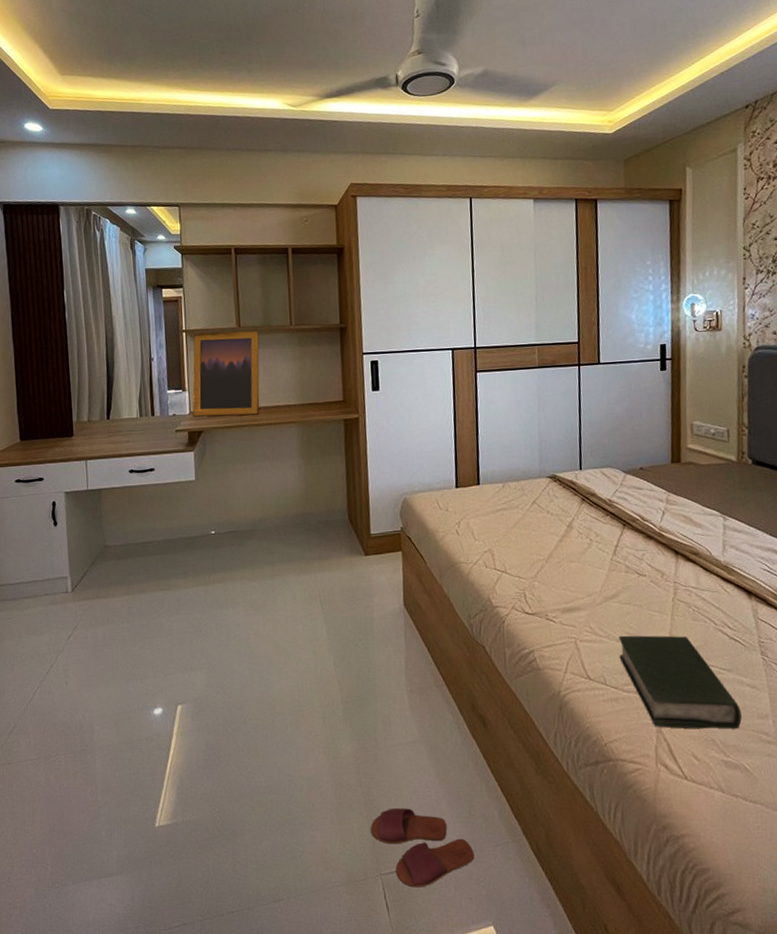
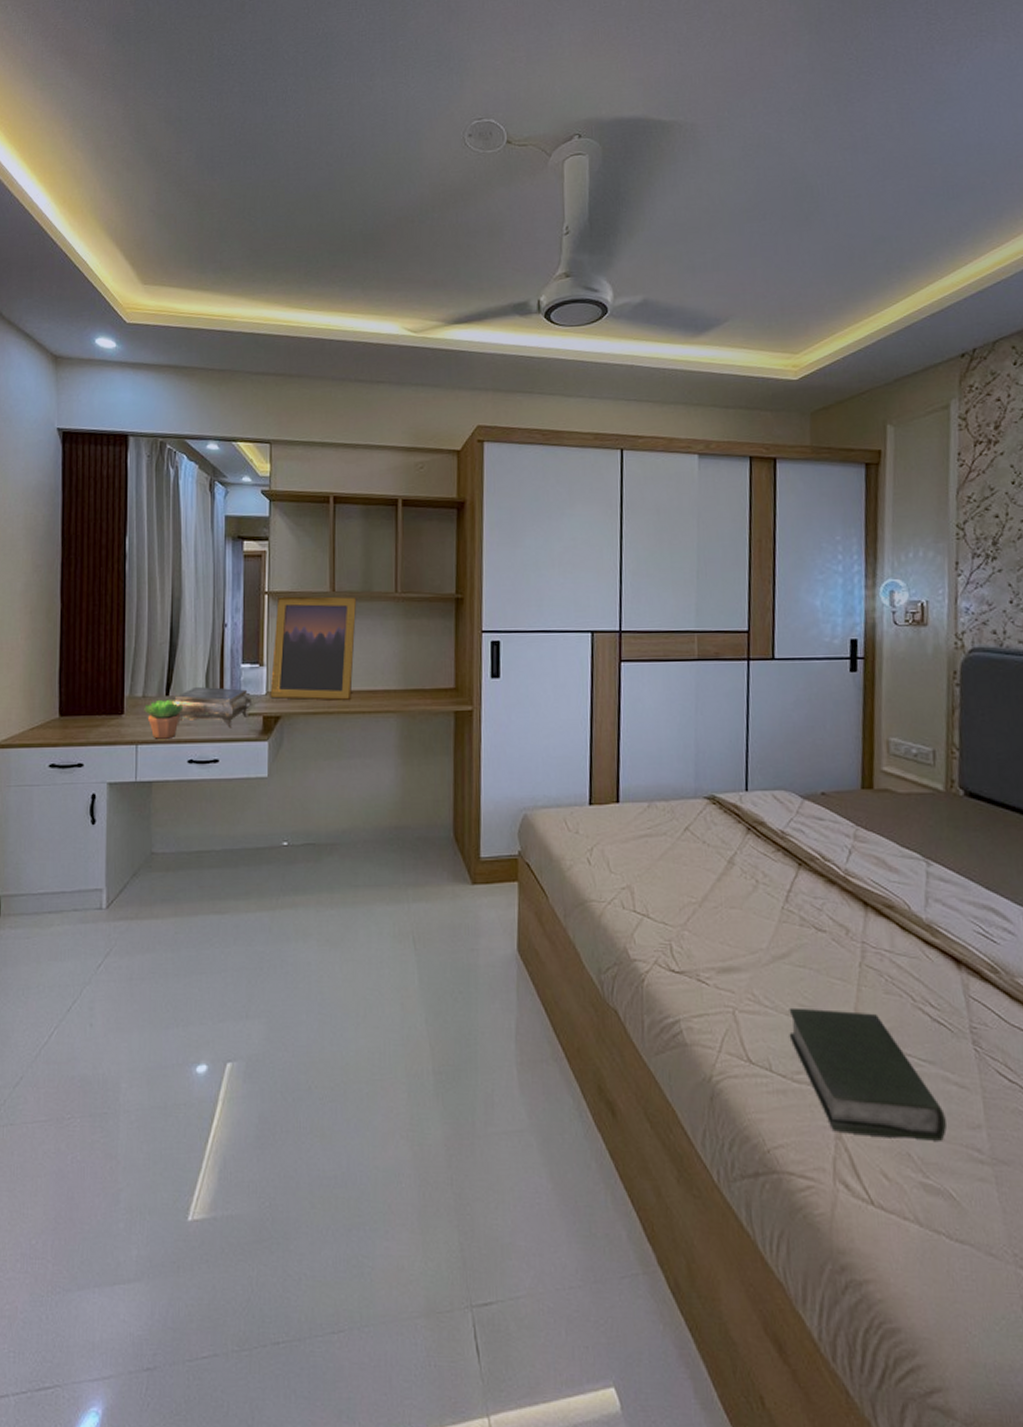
succulent plant: none [89,422,123,455] -> present [143,699,184,739]
jewelry box: none [114,410,179,443] -> present [174,686,253,728]
slippers: present [371,808,475,888] -> none [462,1218,594,1328]

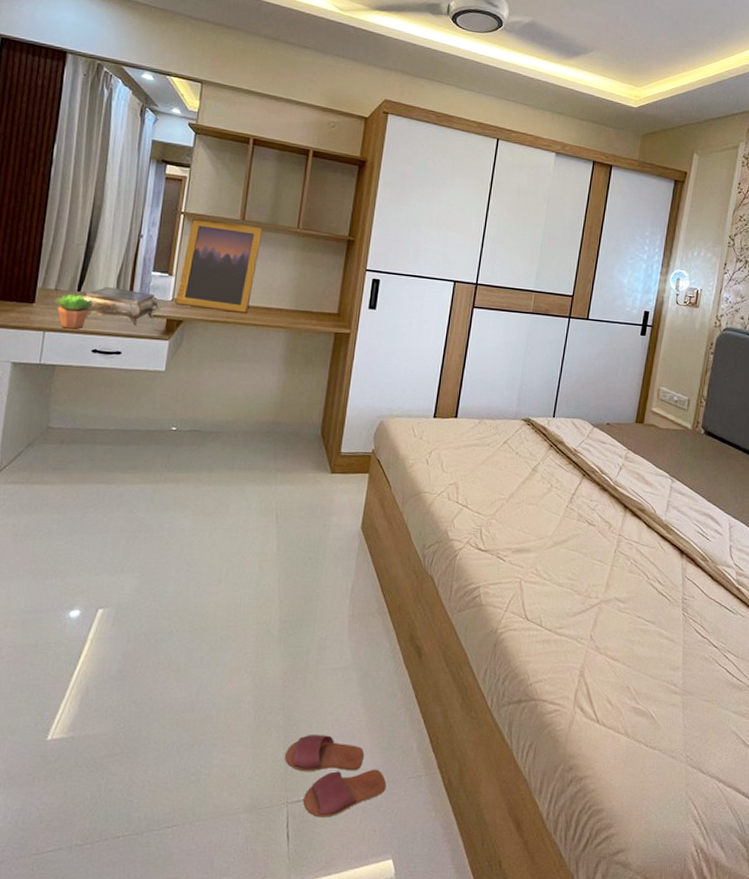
slippers: none [462,1218,594,1328] -> present [285,735,386,818]
book: present [789,1007,947,1141] -> none [558,580,657,678]

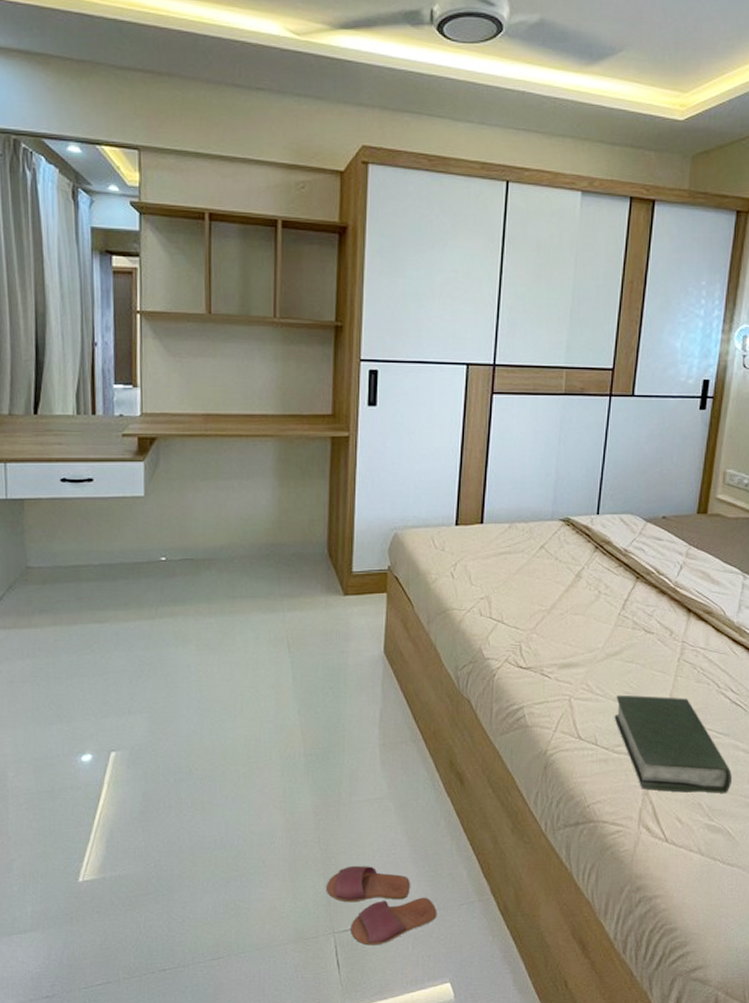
succulent plant: present [54,293,94,329] -> none [10,417,54,457]
jewelry box: present [84,286,159,326] -> none [43,405,127,448]
picture frame: present [175,218,264,313] -> none [144,316,234,423]
book: none [558,580,657,678] -> present [614,695,732,793]

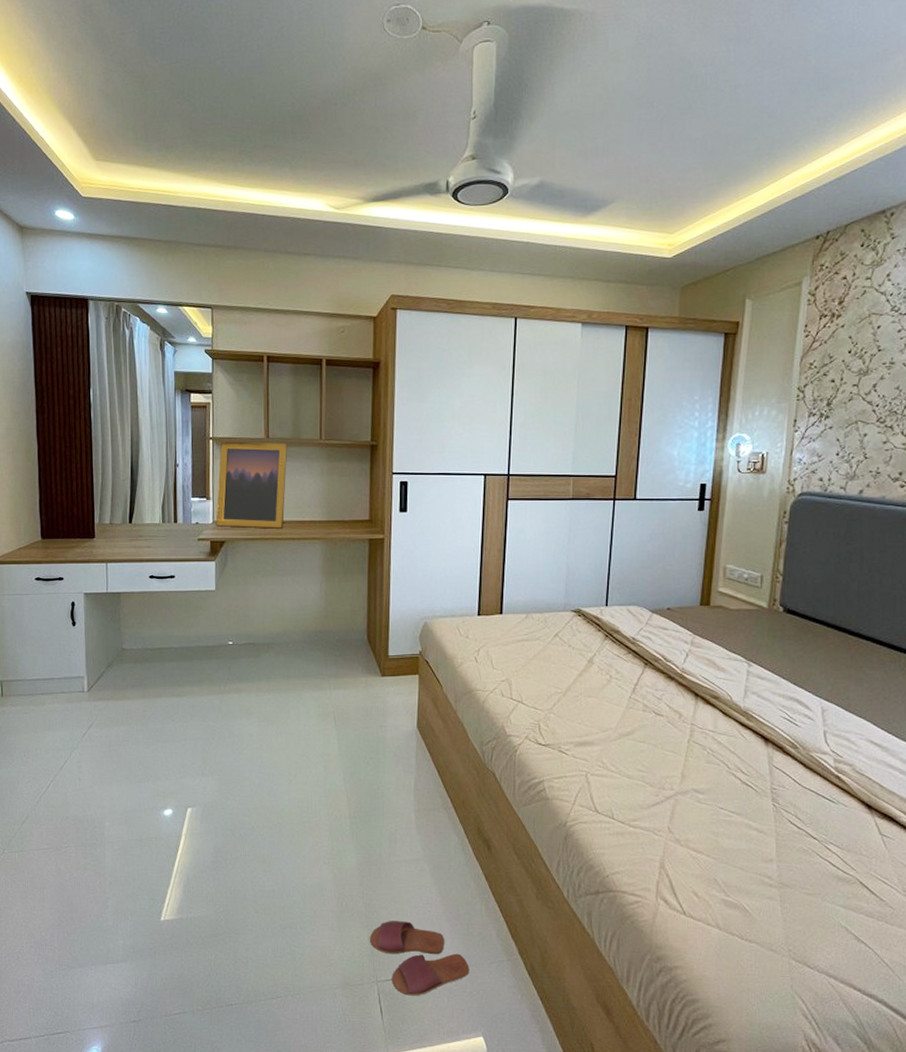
picture frame: none [144,316,234,423] -> present [216,441,288,529]
book: present [614,695,732,793] -> none [629,772,746,870]

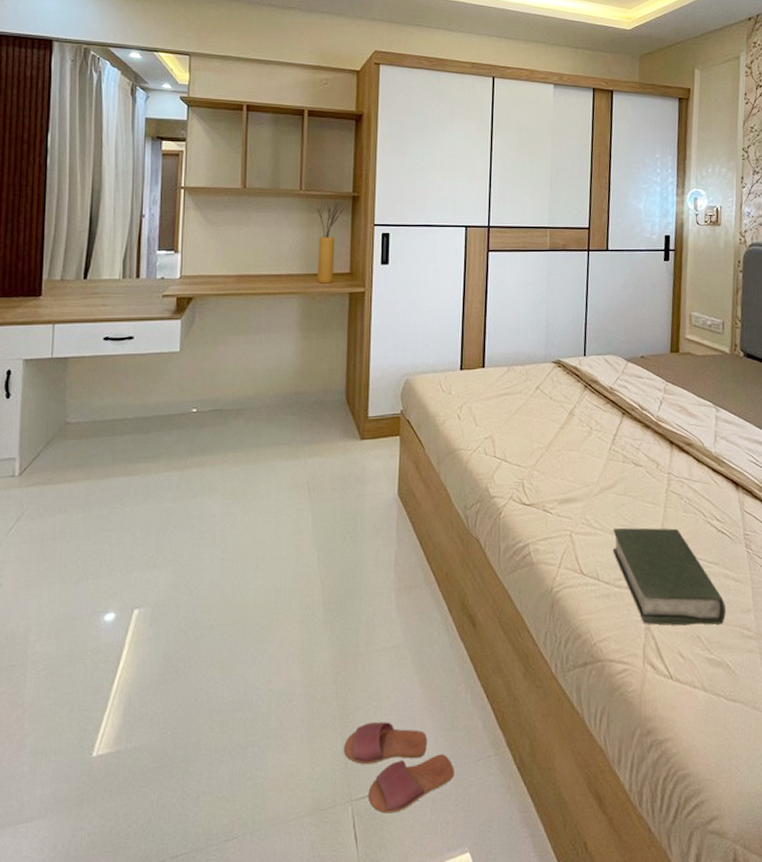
picture frame: present [216,441,288,529] -> none [183,191,266,283]
vase: none [336,446,364,530] -> present [317,197,345,284]
book: none [629,772,746,870] -> present [612,527,726,626]

